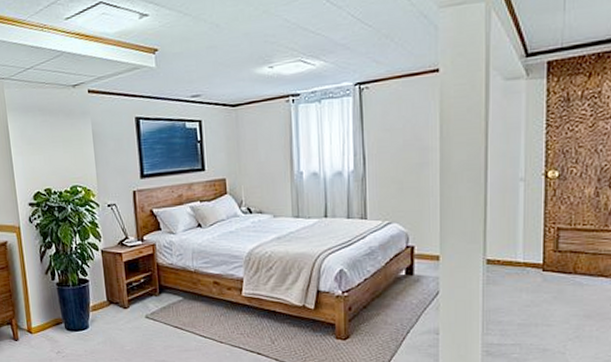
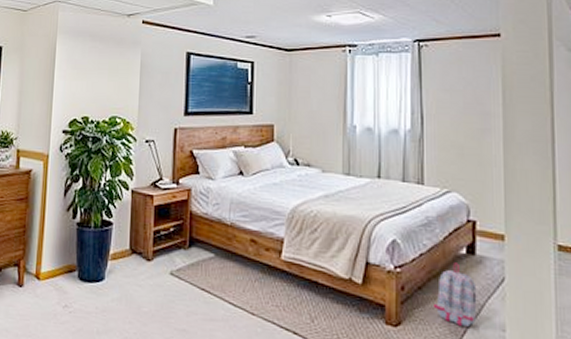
backpack: none [376,283,415,334] -> present [432,262,477,327]

